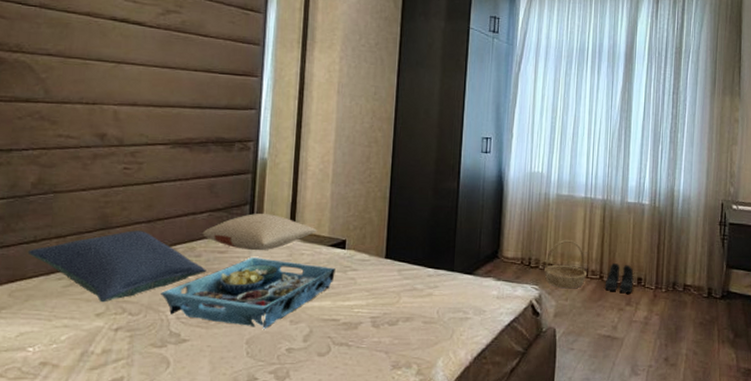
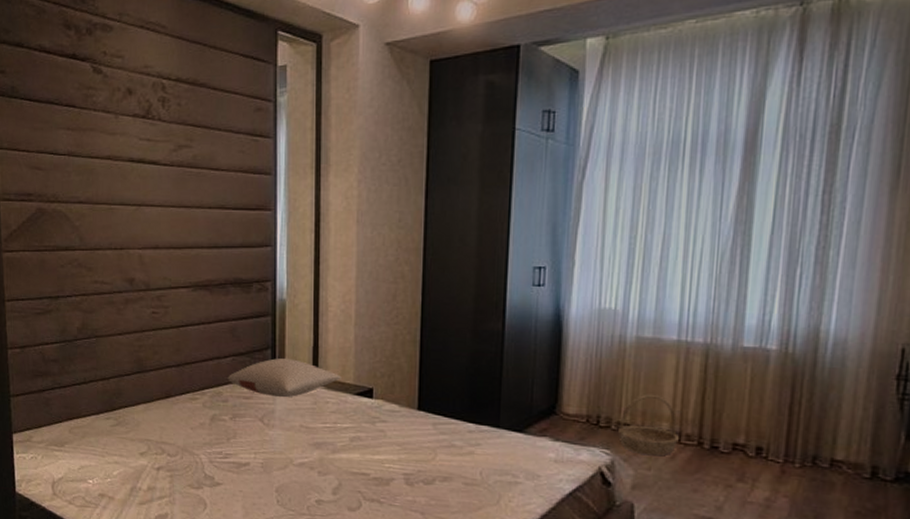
pillow: present [27,230,207,303] -> none [80,374,234,443]
serving tray: present [161,257,335,329] -> none [194,404,363,478]
boots: present [604,262,634,294] -> none [705,425,750,467]

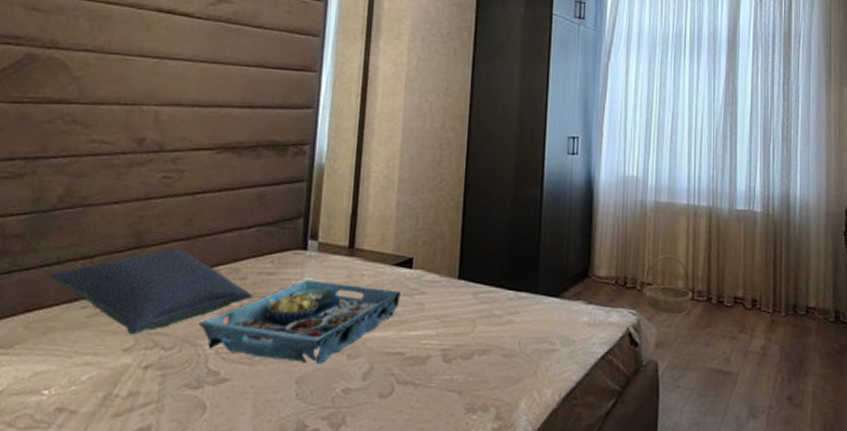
pillow: none [80,374,234,443] -> present [48,249,253,335]
serving tray: none [194,404,363,478] -> present [199,279,401,365]
pillow: present [227,358,341,398] -> none [249,228,380,272]

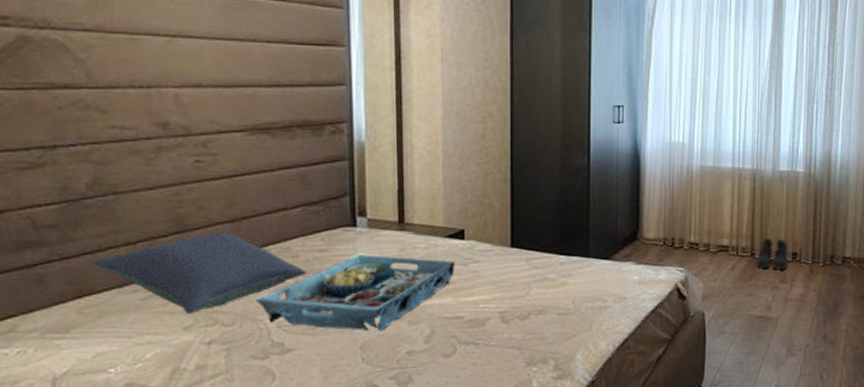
basket: present [641,254,692,313] -> none [689,215,737,269]
boots: none [713,281,747,319] -> present [756,237,788,270]

